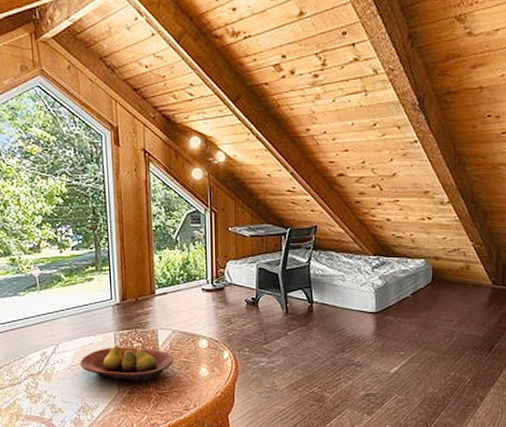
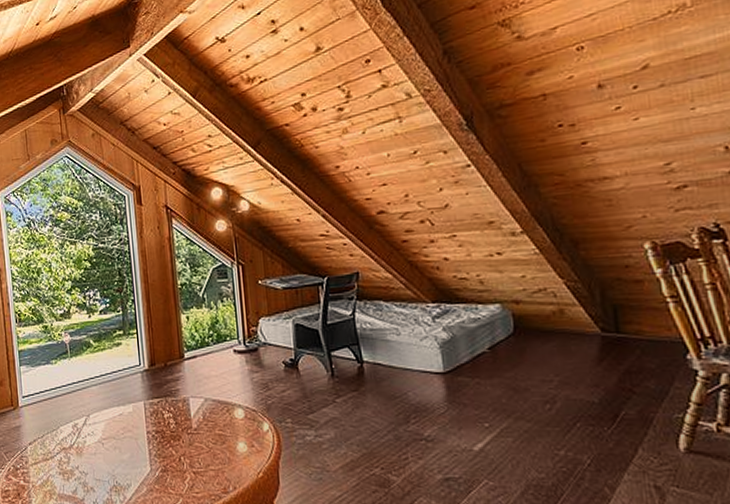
fruit bowl: present [80,345,174,381] -> none [111,416,208,457]

